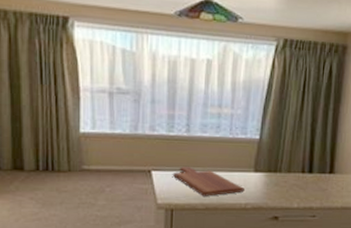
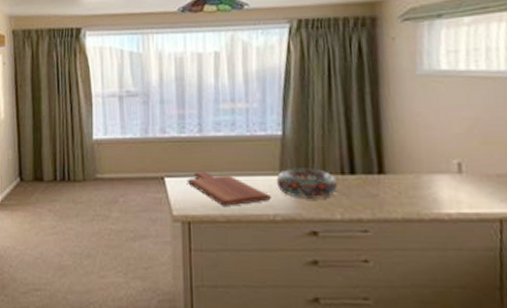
decorative bowl: none [250,166,298,191] -> present [276,168,337,199]

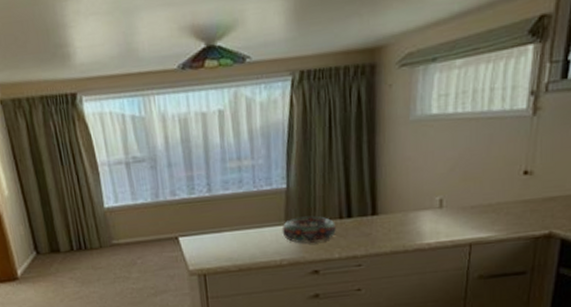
cutting board: present [186,172,271,206] -> none [199,228,278,257]

